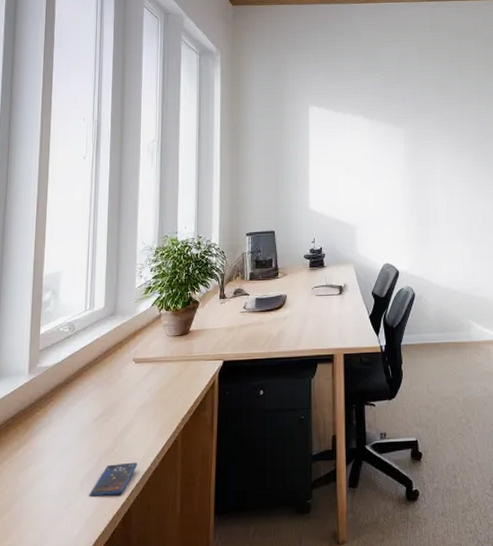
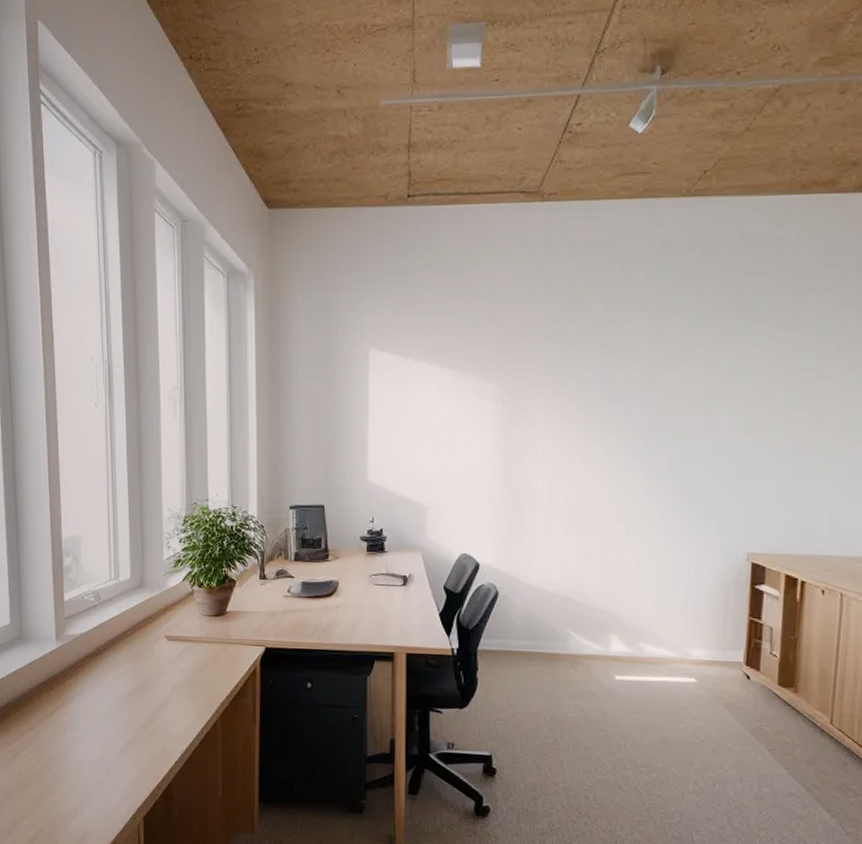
smartphone: present [89,462,137,497] -> none [127,739,175,770]

